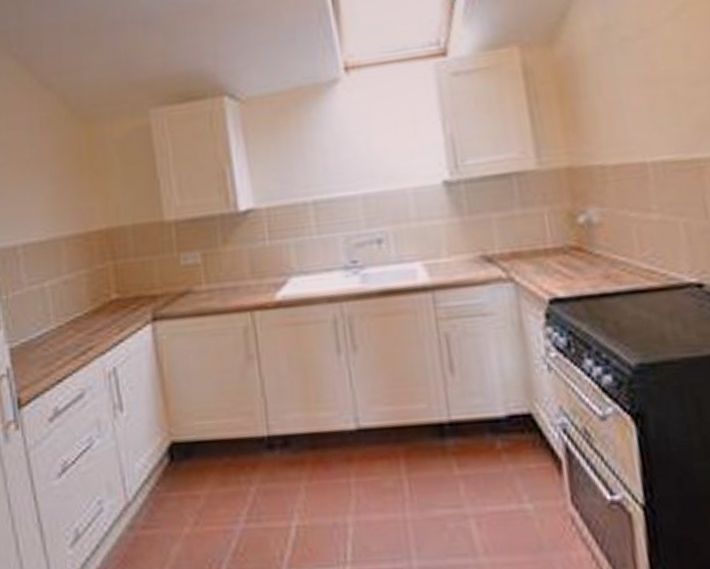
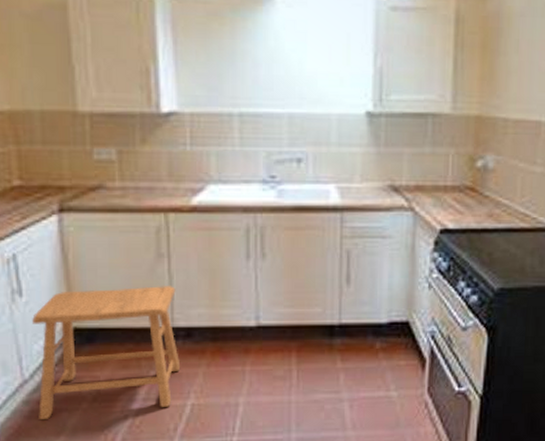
stool: none [133,389,281,549] -> present [32,286,181,421]

